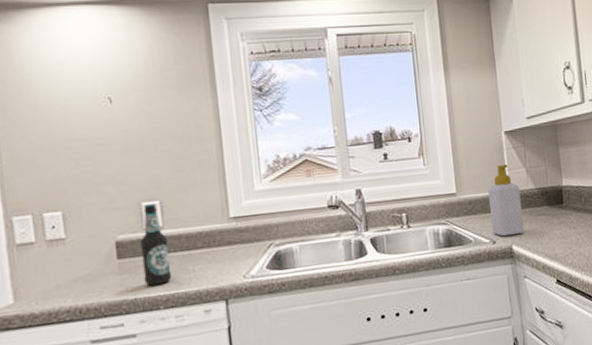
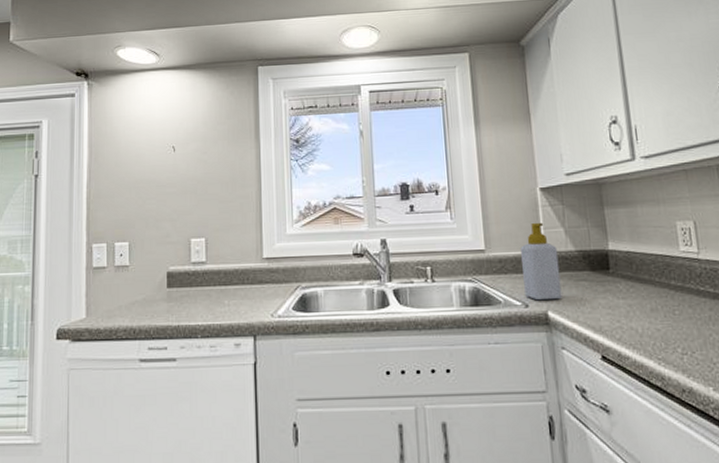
bottle: present [140,203,172,286] -> none [187,240,210,315]

